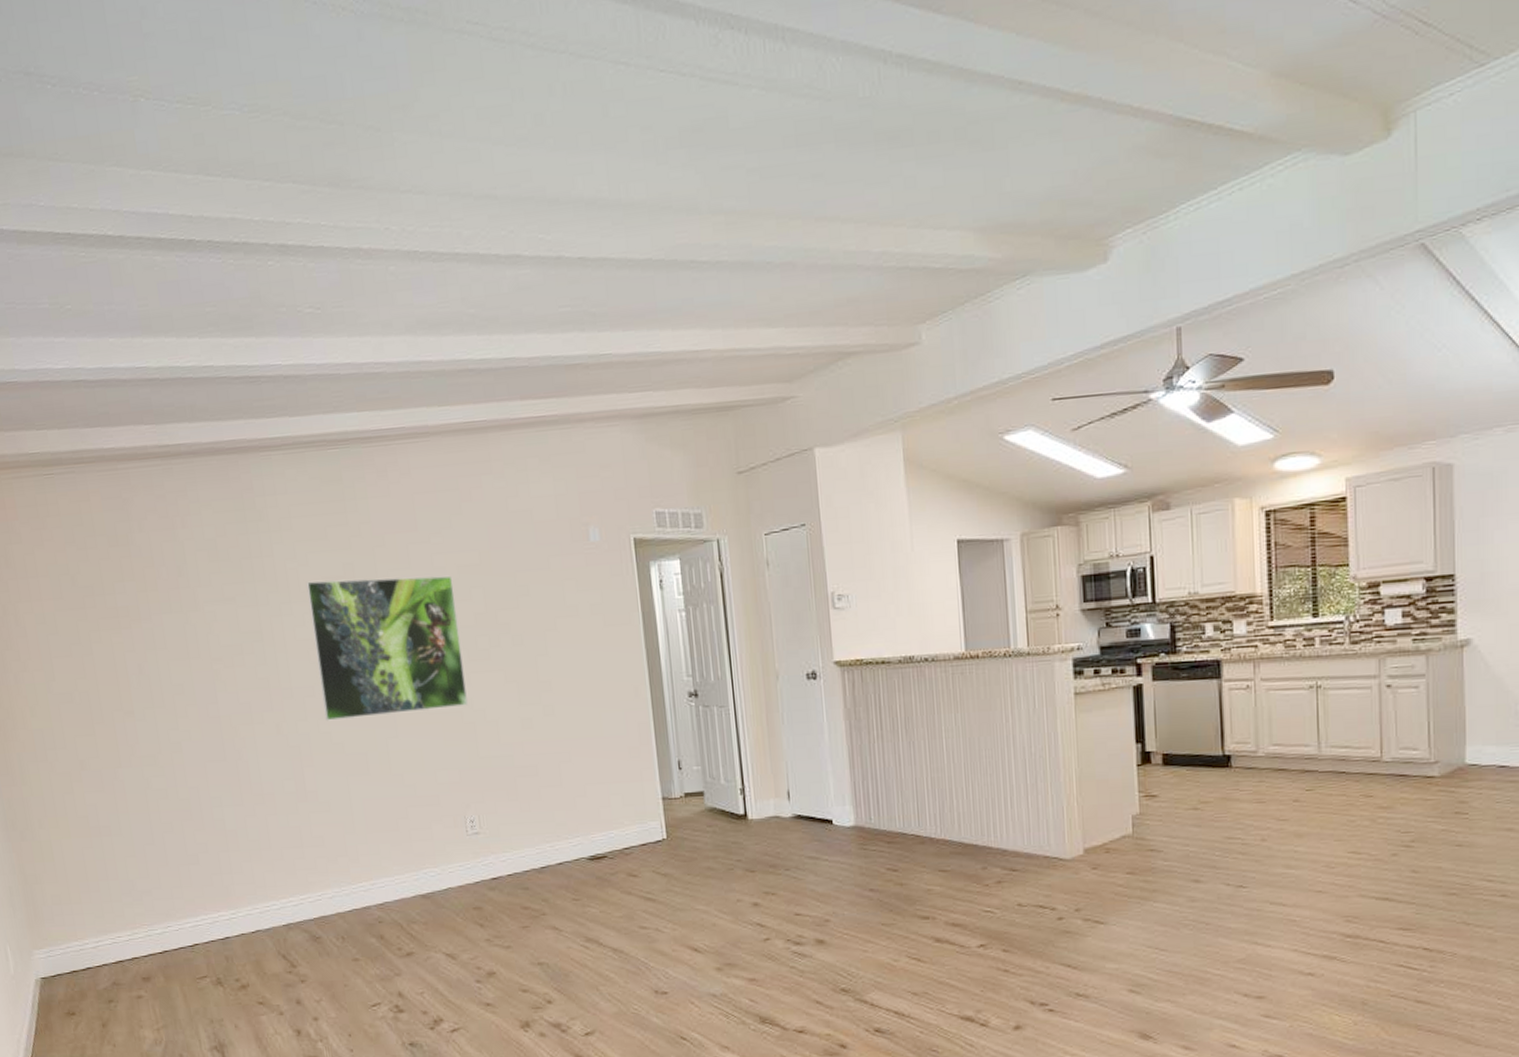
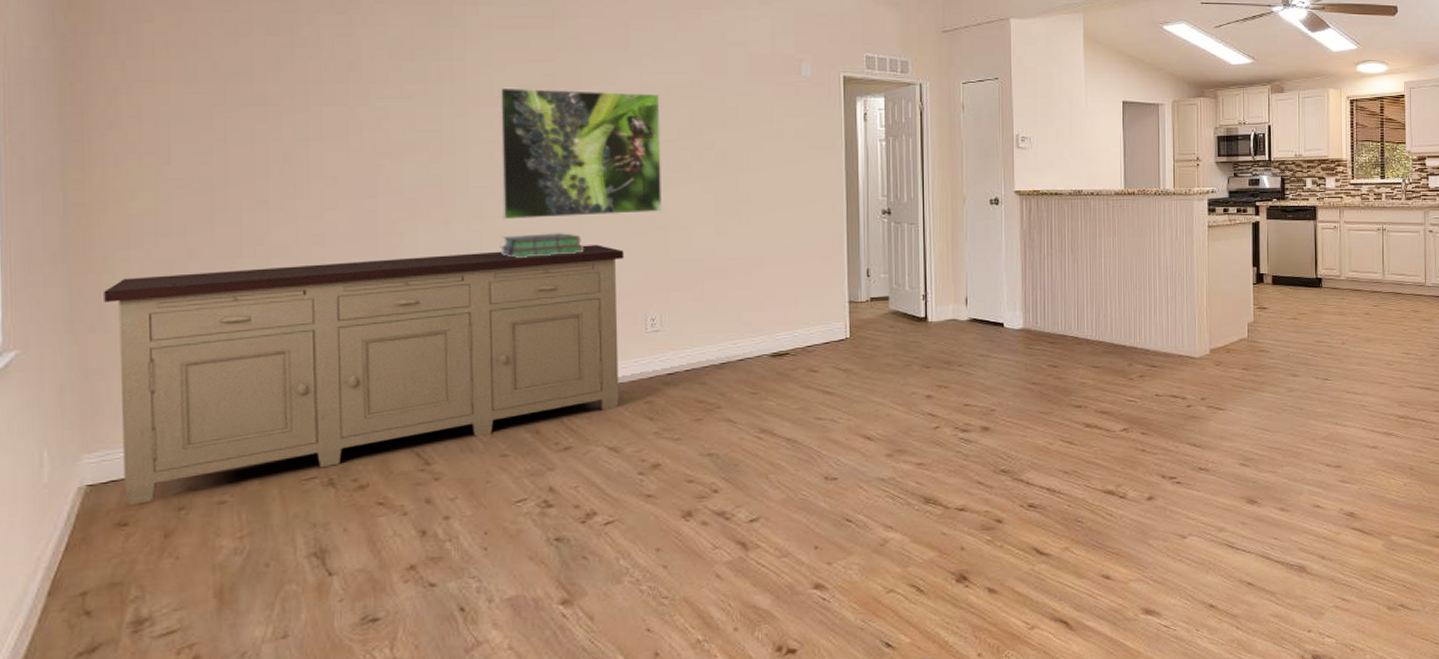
sideboard: none [25,743,450,998] -> present [104,245,625,506]
stack of books: none [327,731,401,760] -> present [500,232,585,258]

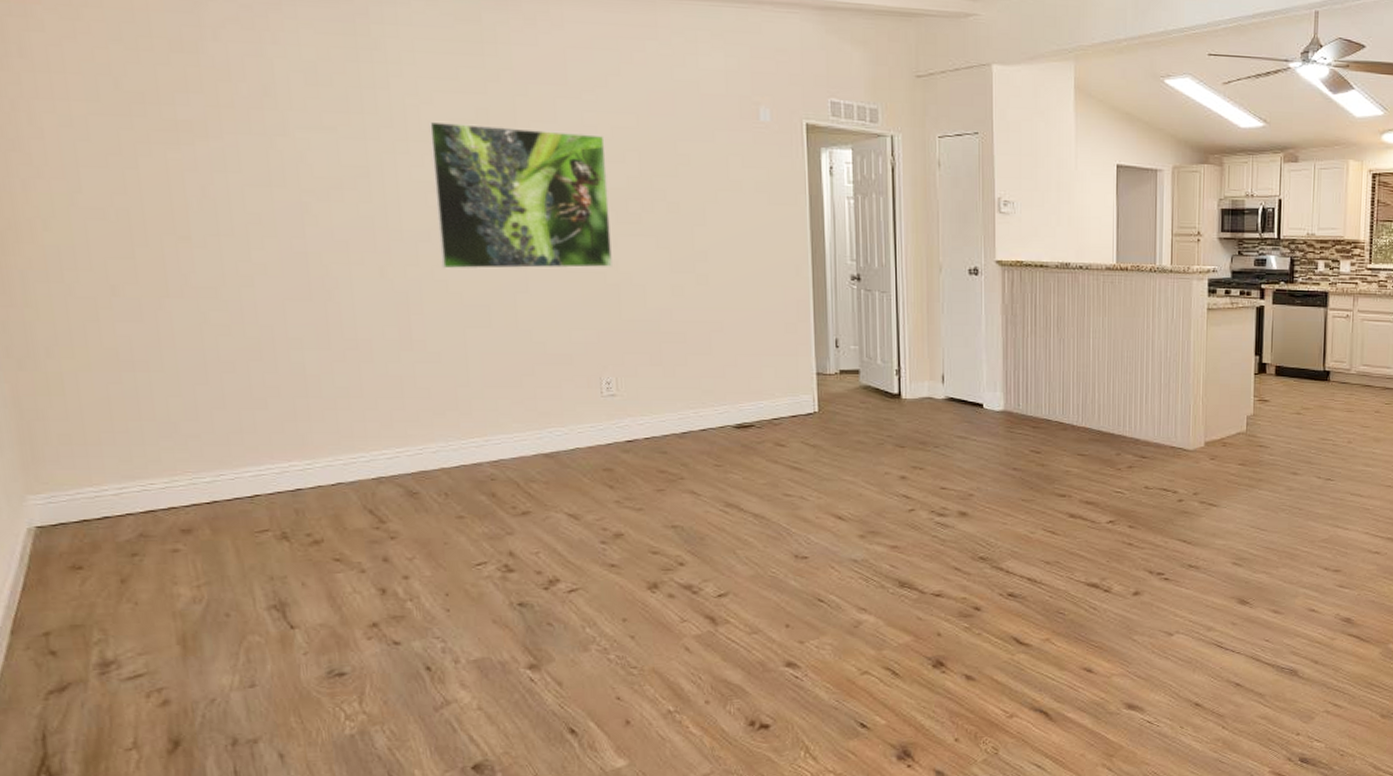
sideboard: present [104,245,625,506] -> none [28,300,577,550]
stack of books: present [500,232,585,258] -> none [441,284,532,311]

